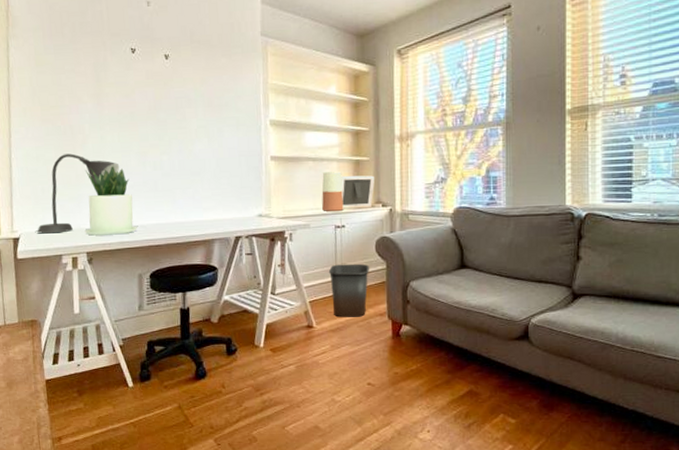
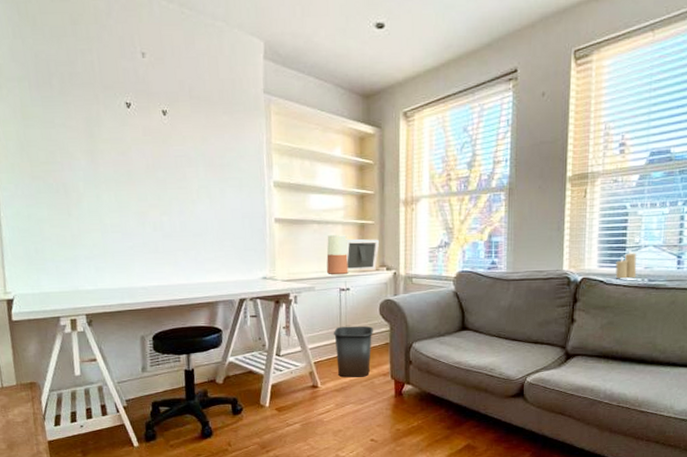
desk lamp: present [35,153,120,234] -> none [29,213,118,295]
planter: present [84,165,137,236] -> none [80,225,138,297]
candle: none [622,184,645,214] -> present [615,250,637,279]

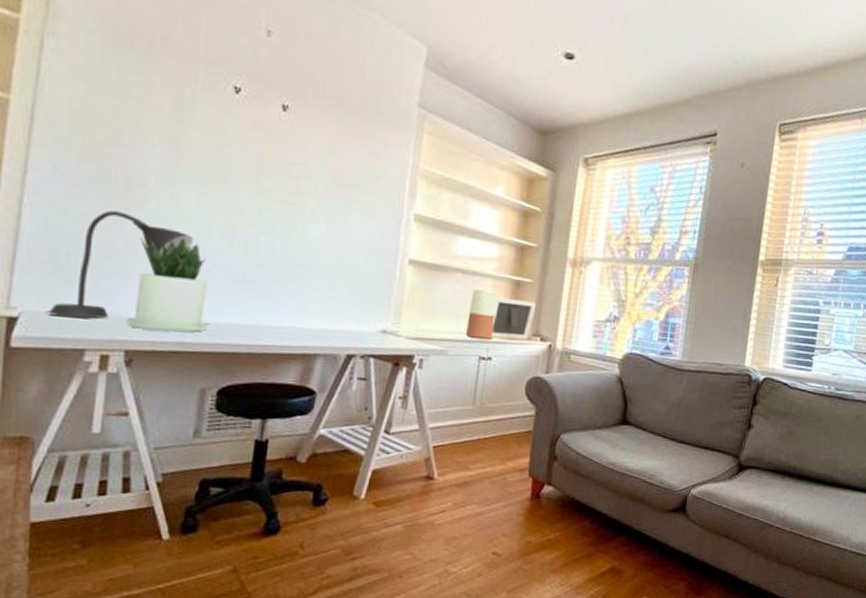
desk lamp: none [29,213,118,295] -> present [45,210,194,319]
planter: none [80,225,138,297] -> present [126,235,208,333]
waste bin: present [333,325,373,378] -> none [462,404,514,471]
candle: present [615,250,637,279] -> none [800,352,825,385]

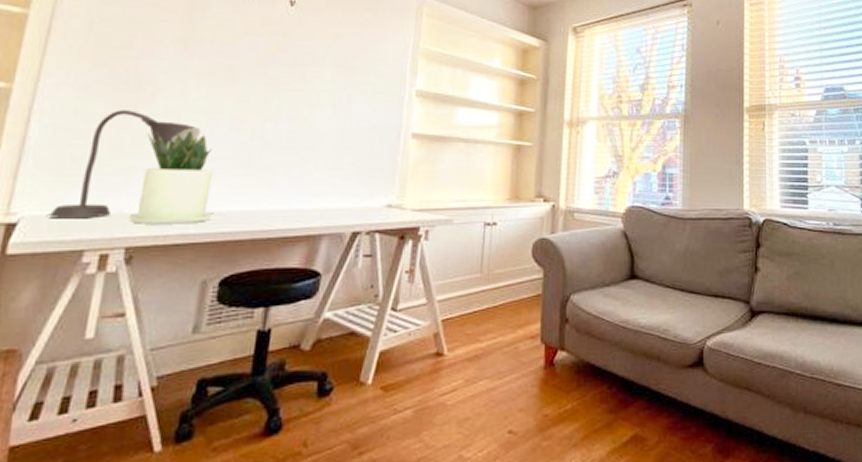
vase: present [466,289,497,339] -> none [471,157,499,204]
picture frame: present [491,296,536,340] -> none [496,162,537,203]

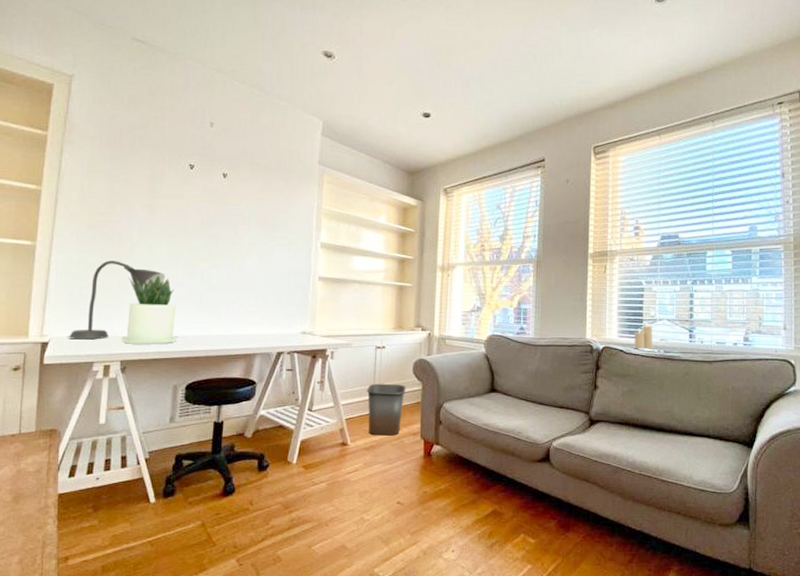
waste bin: none [470,271,522,341] -> present [366,383,406,436]
candle: none [799,190,821,222] -> present [634,323,653,349]

